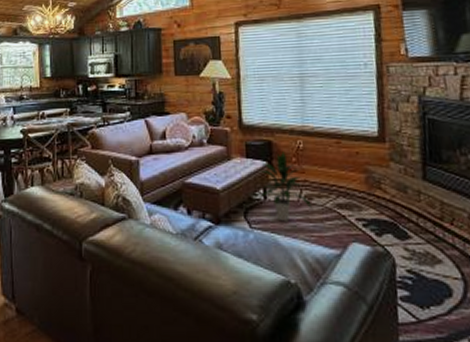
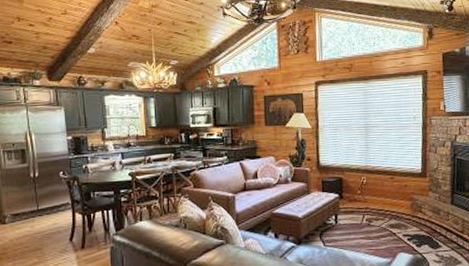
indoor plant: present [258,151,314,222] -> none [331,186,372,240]

